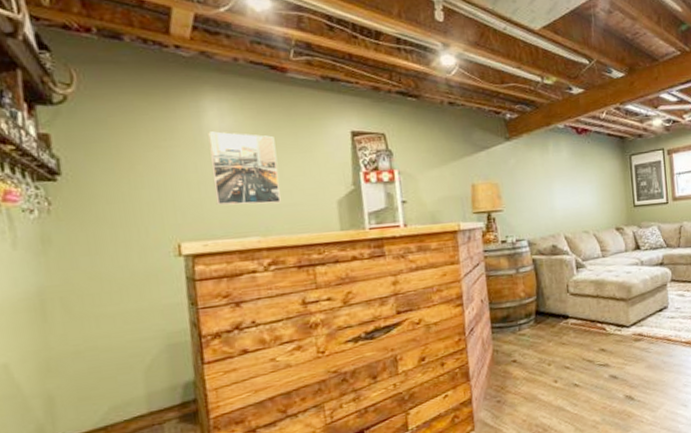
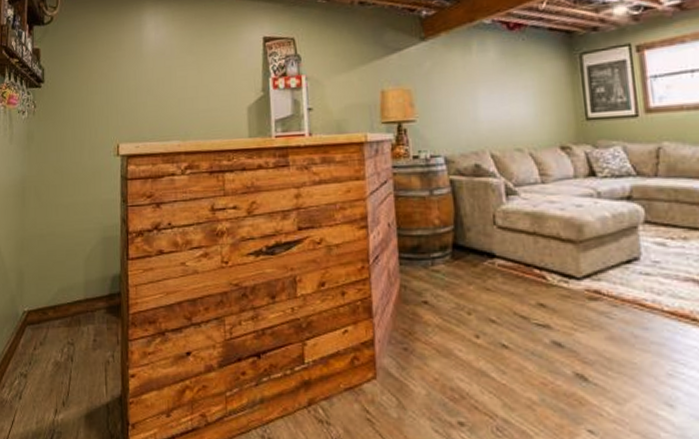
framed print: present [208,131,281,206] -> none [146,42,199,110]

